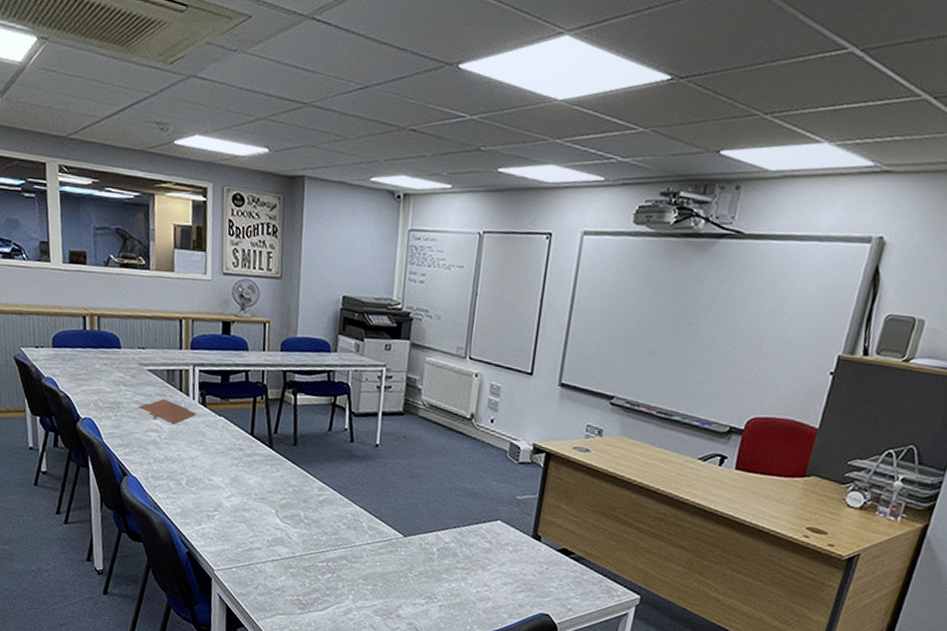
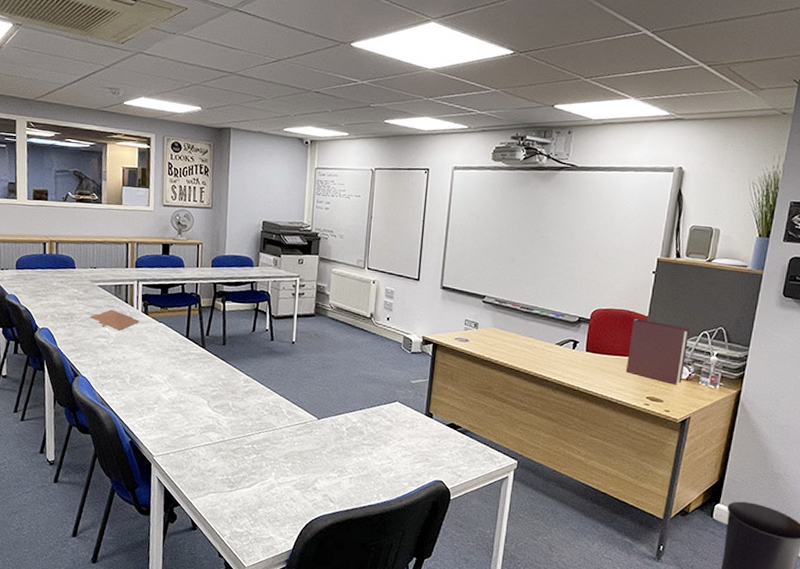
binder: none [783,430,871,515] -> present [625,318,690,385]

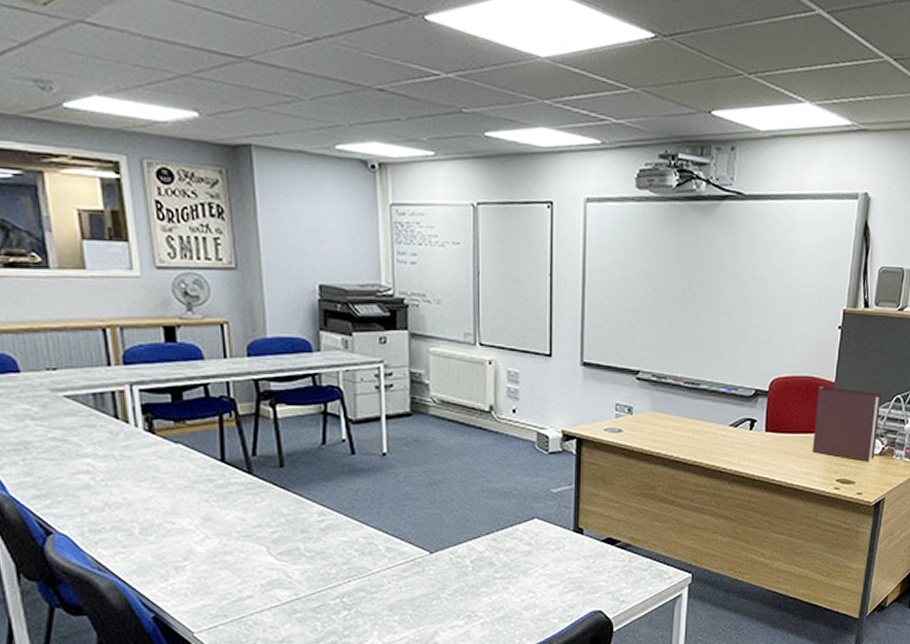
papers: present [89,309,140,331] -> none [56,429,143,461]

